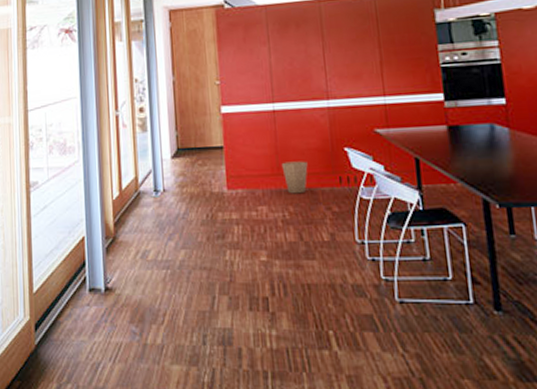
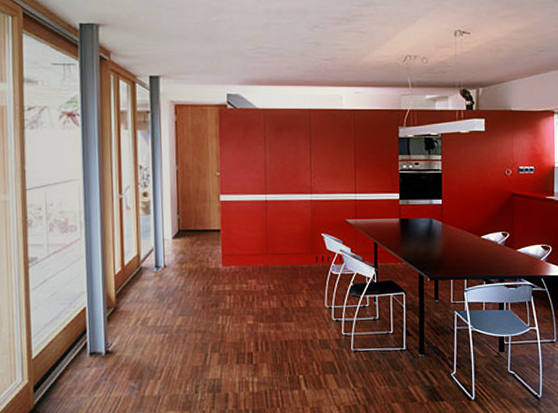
trash can: present [281,161,308,194] -> none [269,243,291,270]

